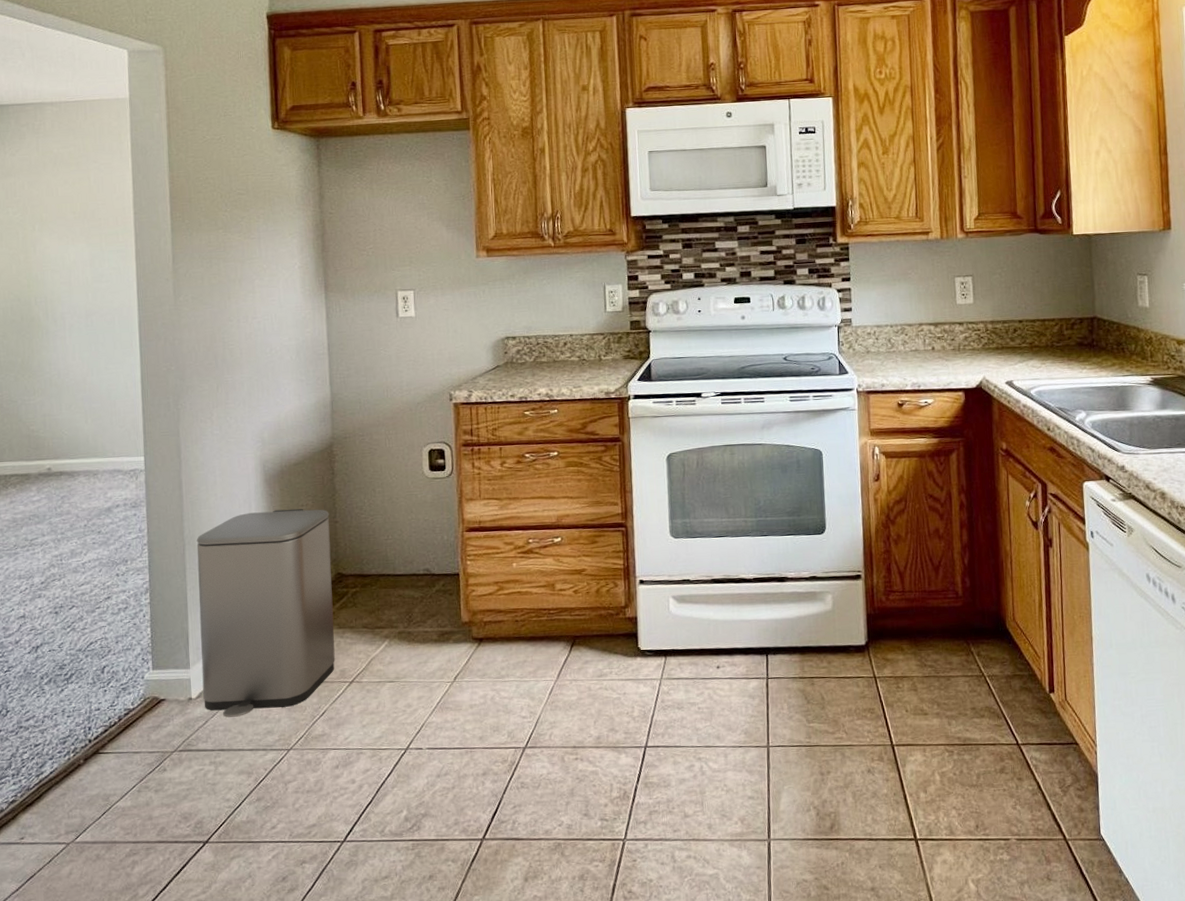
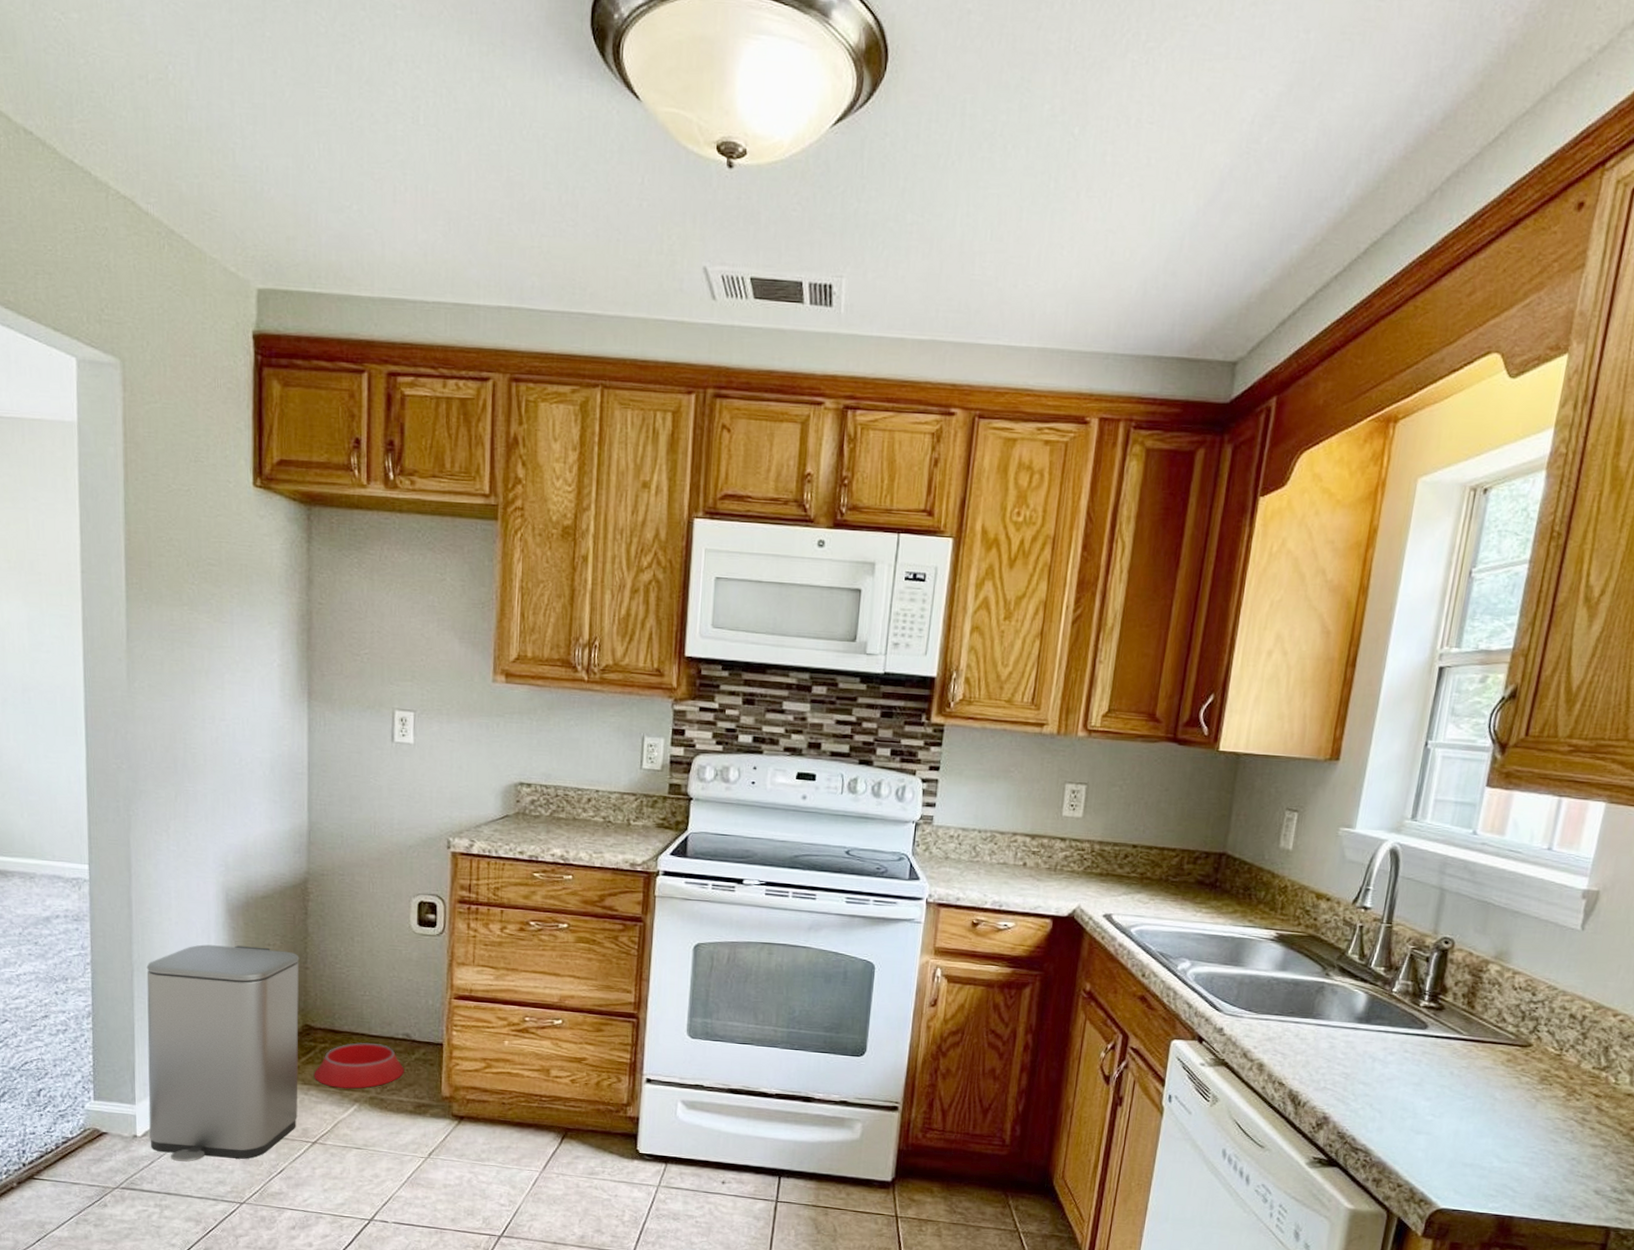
pet bowl: none [347,581,427,628] -> present [313,1043,404,1089]

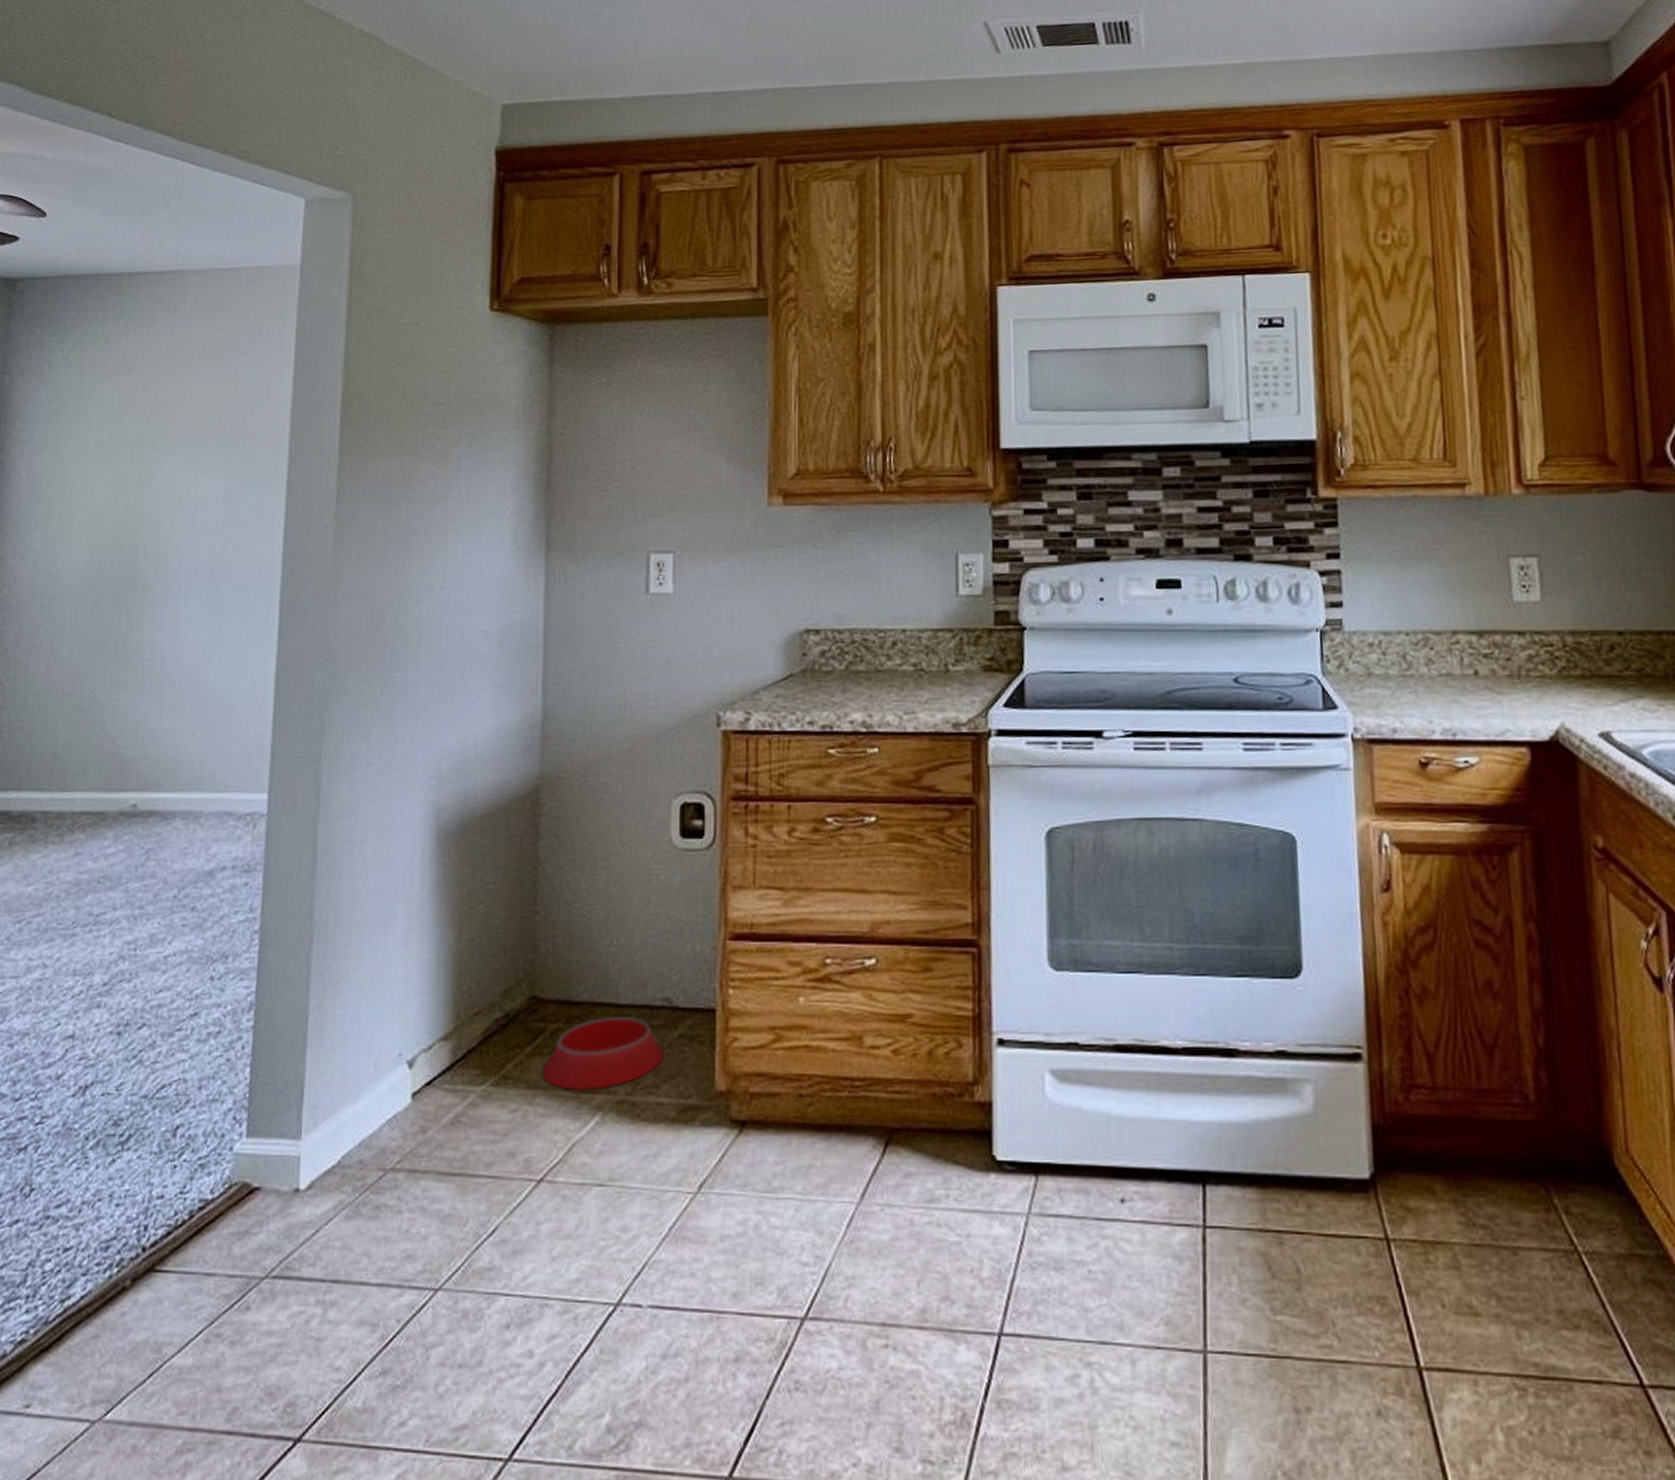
pedal bin: present [146,944,300,1162] -> none [316,887,527,1226]

